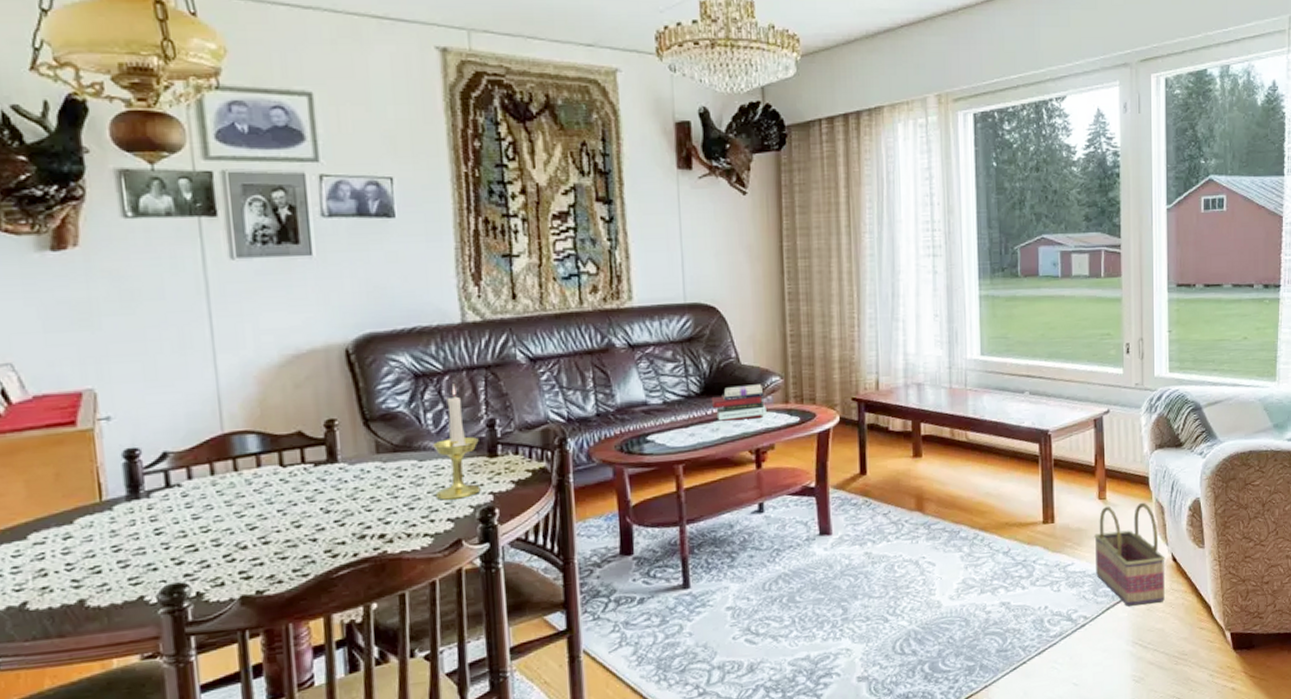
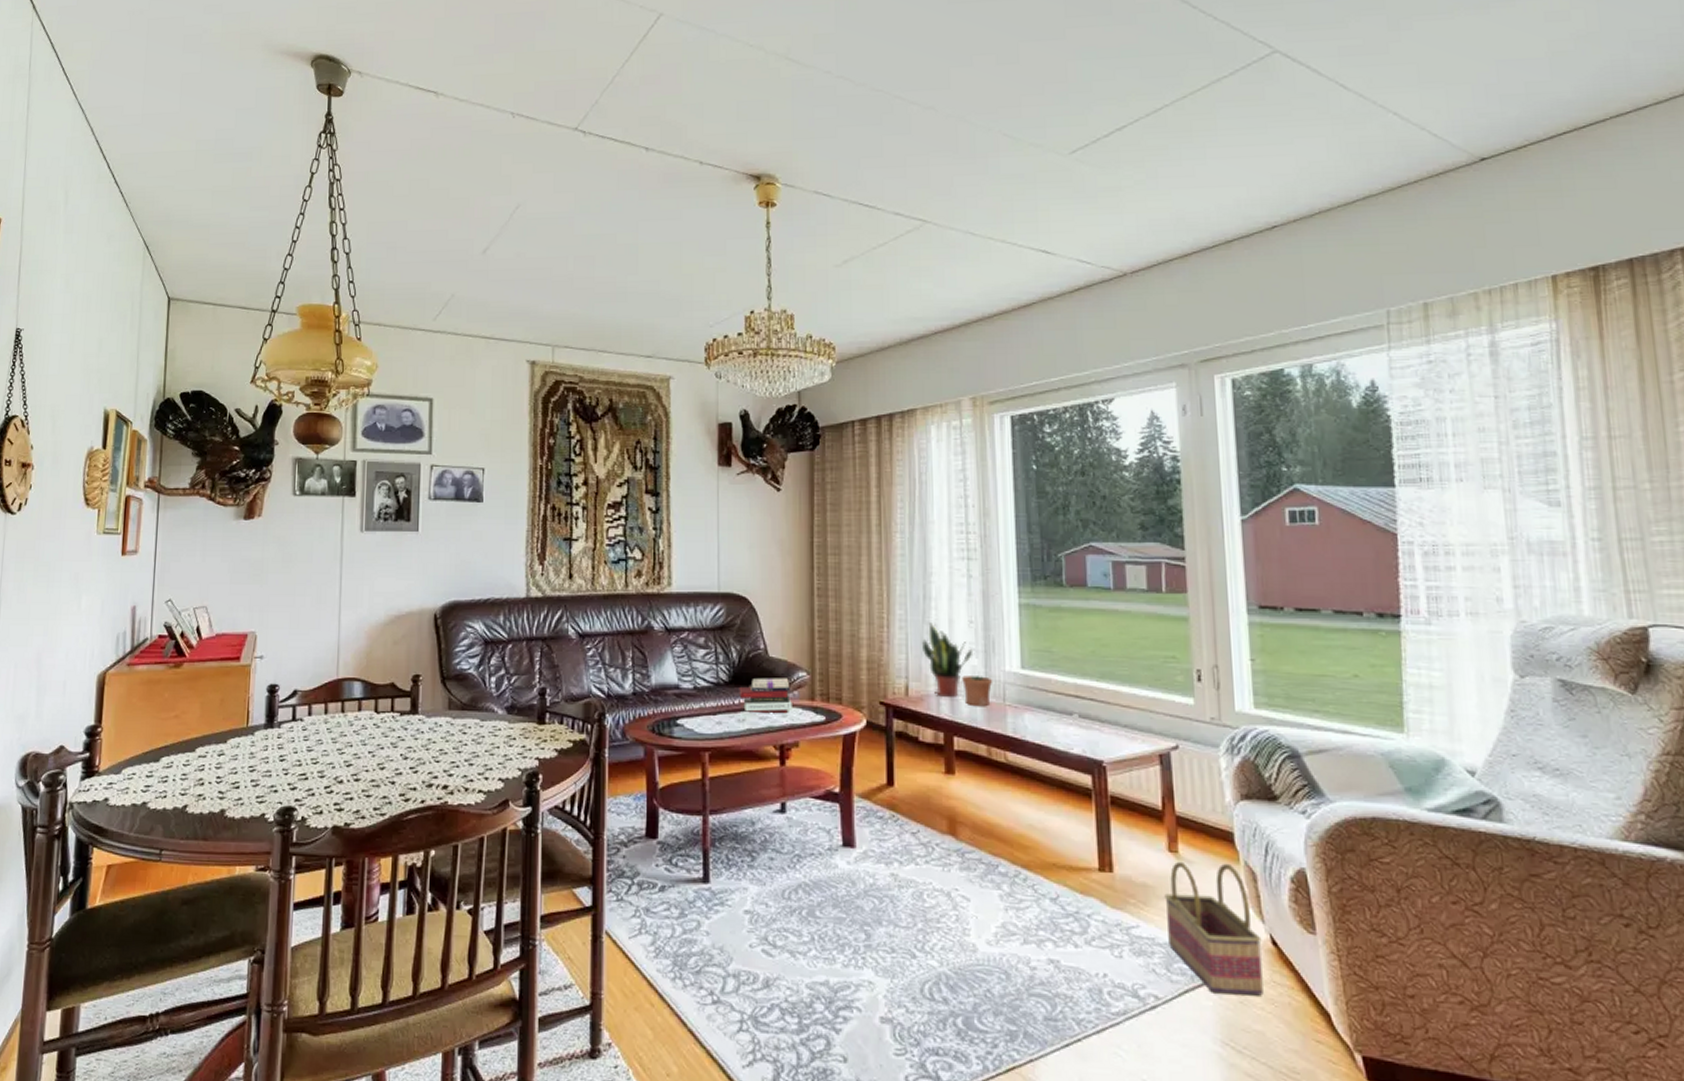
candlestick: present [433,384,481,500] -> none [491,652,531,761]
potted plant: none [891,319,937,389] -> present [922,623,972,699]
planter: none [928,365,956,394] -> present [962,676,993,707]

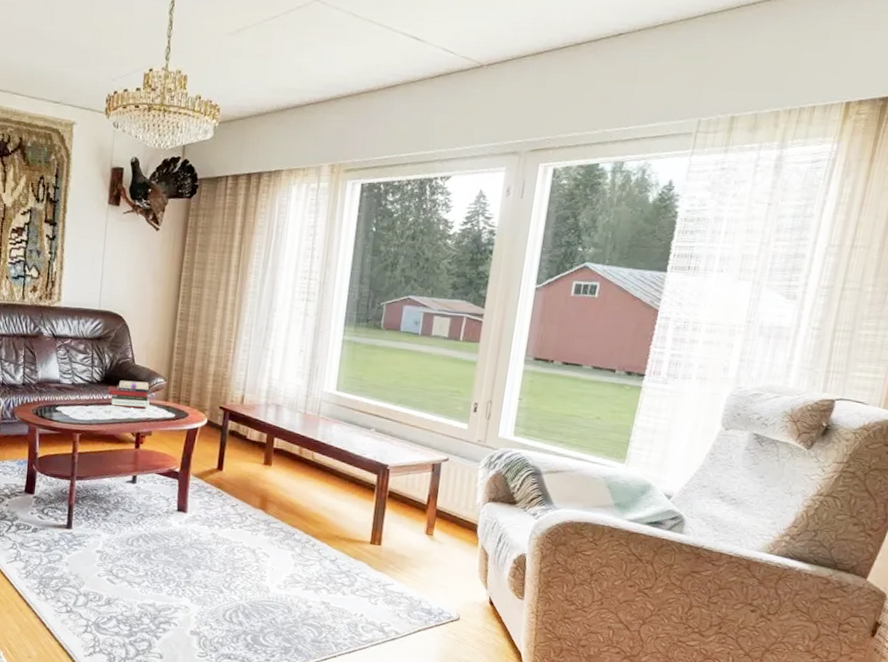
potted plant: present [922,623,972,699] -> none [259,349,299,409]
planter: present [962,676,993,707] -> none [287,392,312,418]
basket: present [1164,861,1264,996] -> none [413,541,483,638]

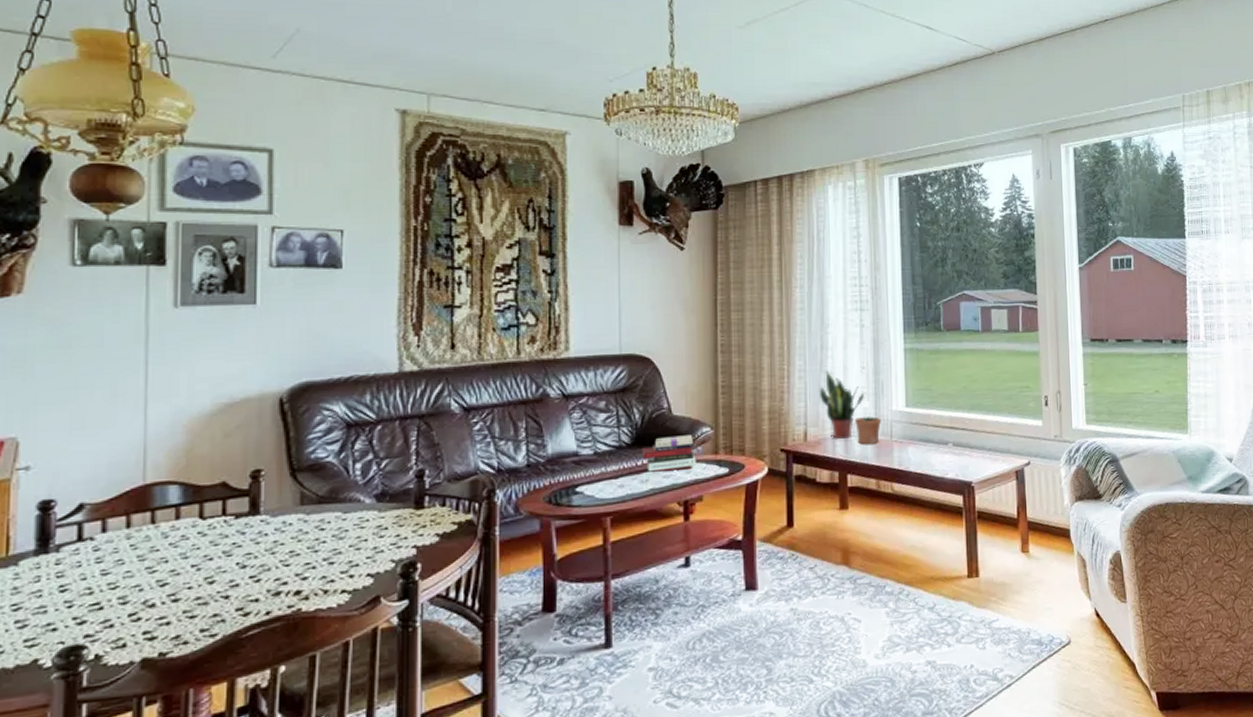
potted plant: none [259,349,299,409] -> present [820,371,864,440]
planter: none [287,392,312,418] -> present [855,416,882,446]

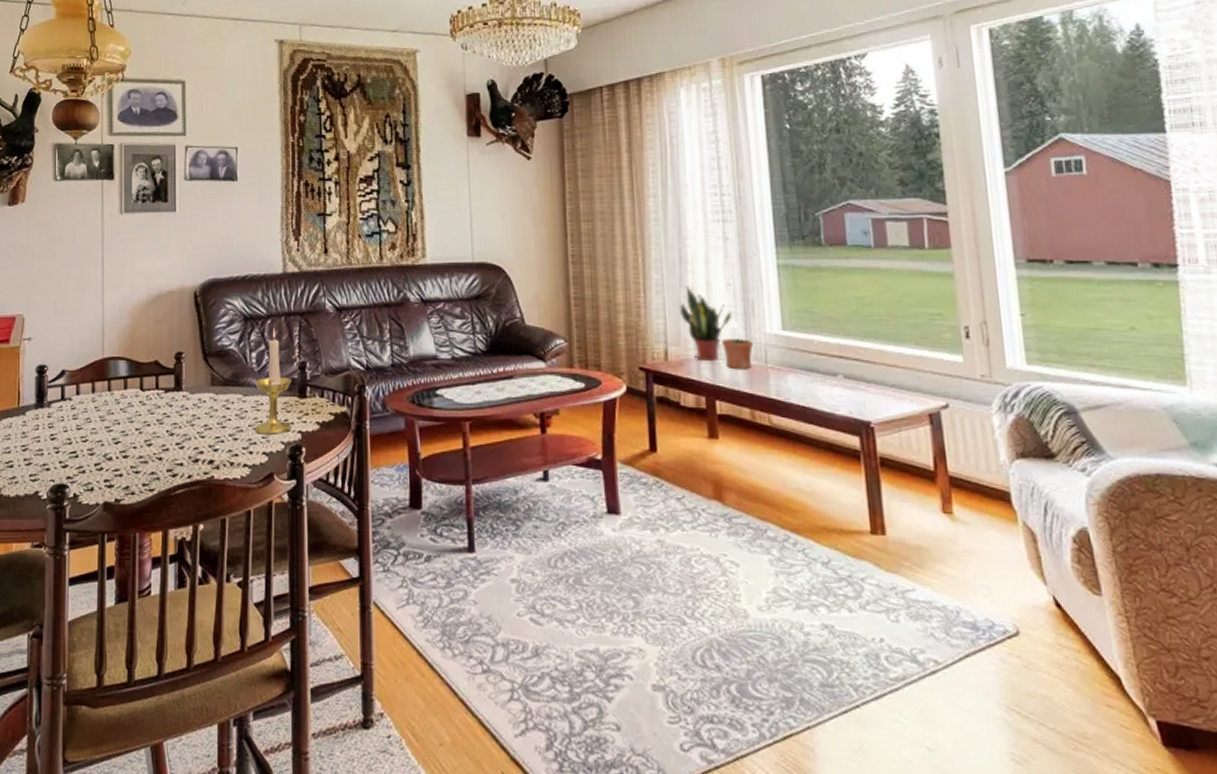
candlestick: none [357,433,406,554] -> present [255,327,292,434]
books: present [642,435,696,472] -> none [497,346,551,381]

